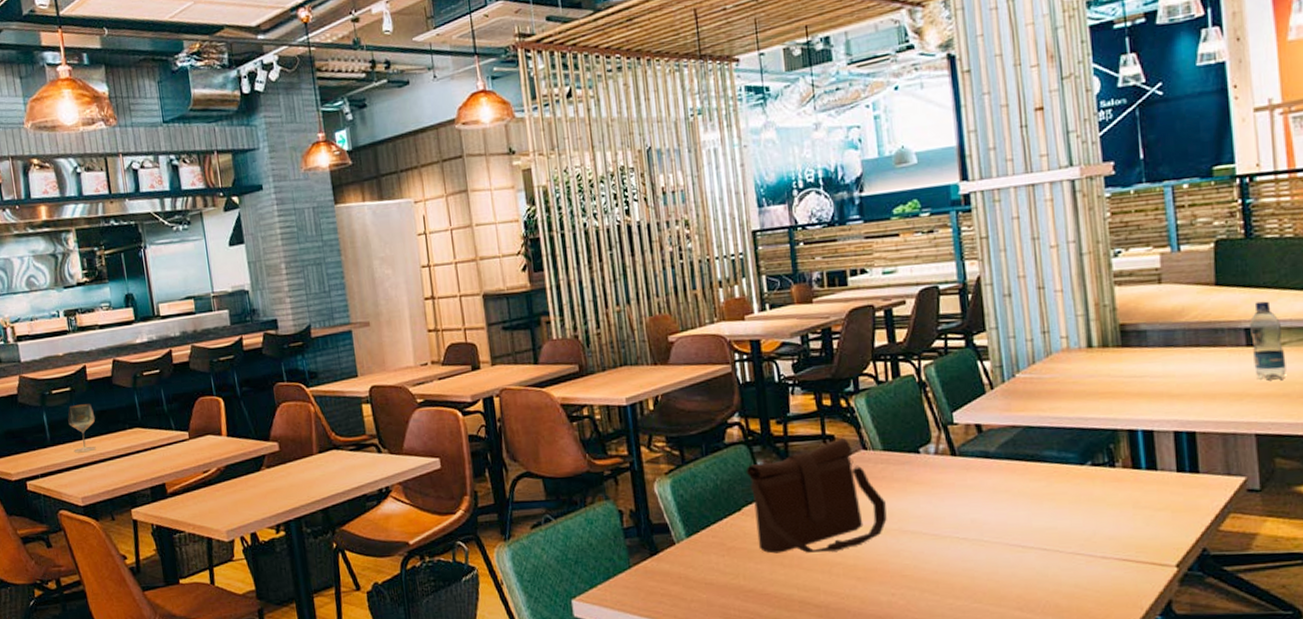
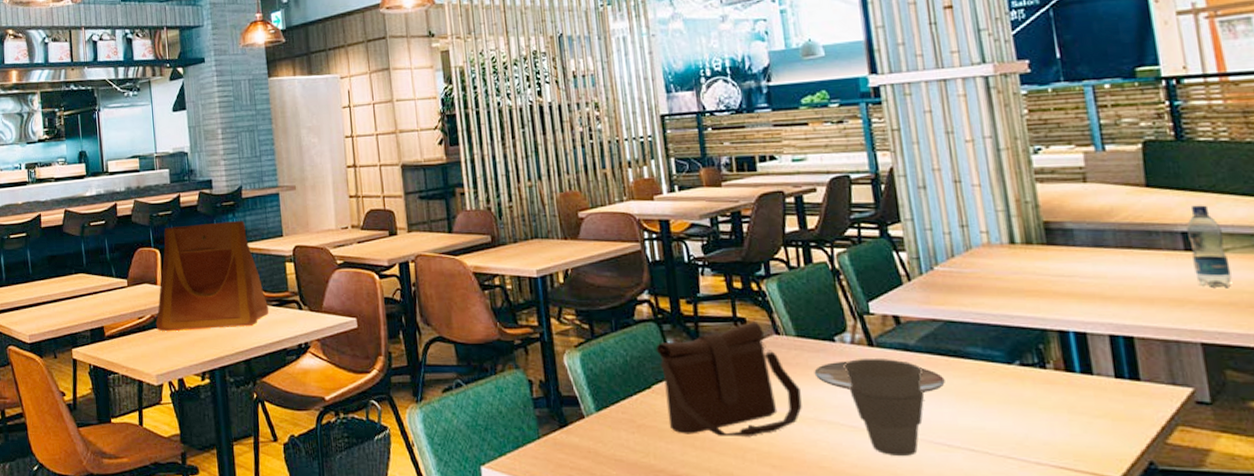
wine glass: present [67,404,96,453] -> none [22,249,46,294]
tote bag: none [222,362,346,485] -> present [155,221,269,332]
plate: none [899,471,1022,499] -> present [814,361,945,392]
cup: none [927,467,1003,561] -> present [843,359,925,457]

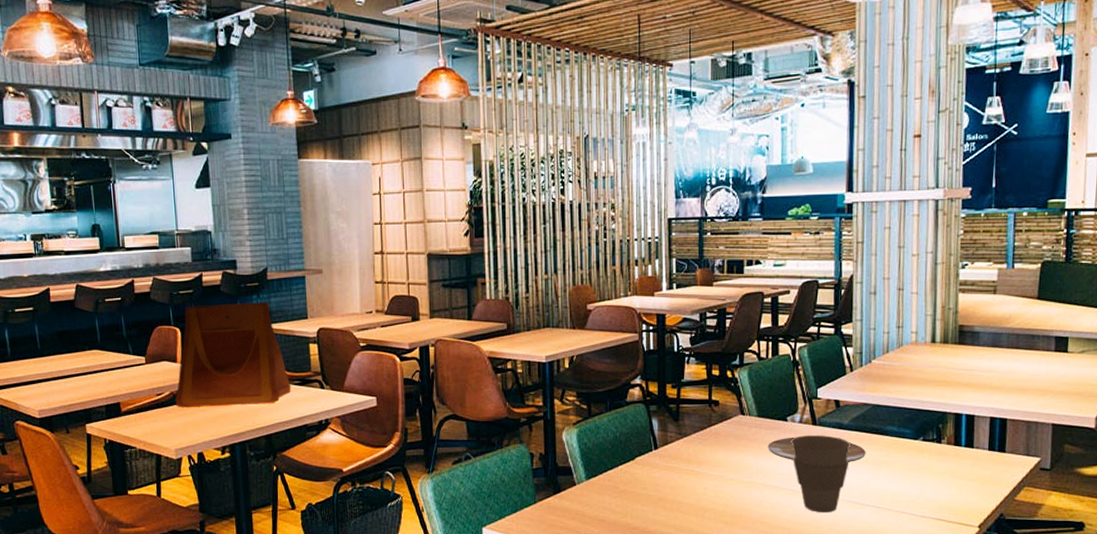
shoulder bag: present [655,322,802,436] -> none [642,404,755,499]
bottle: present [1187,205,1232,287] -> none [1058,315,1084,381]

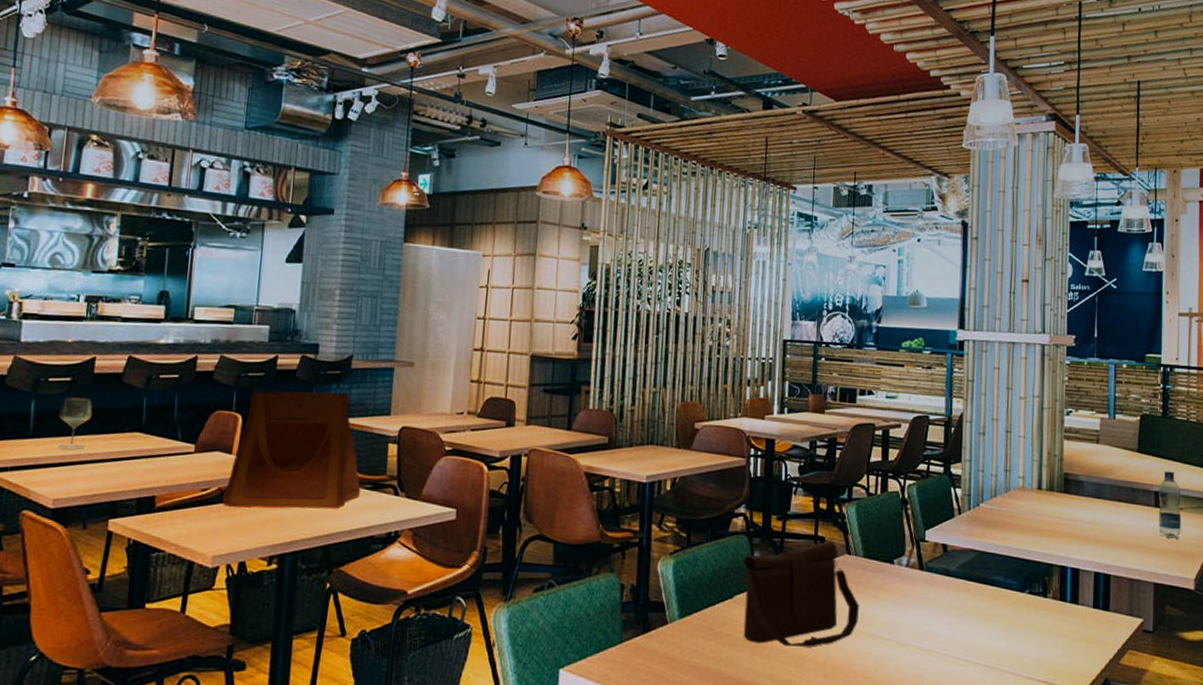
wine glass: none [29,324,56,369] -> present [57,397,93,451]
shoulder bag: none [642,404,755,499] -> present [743,541,859,647]
plate: present [767,437,866,462] -> none [873,581,973,613]
cup: present [791,435,852,513] -> none [897,581,958,670]
bottle: none [1058,315,1084,381] -> present [1158,471,1182,539]

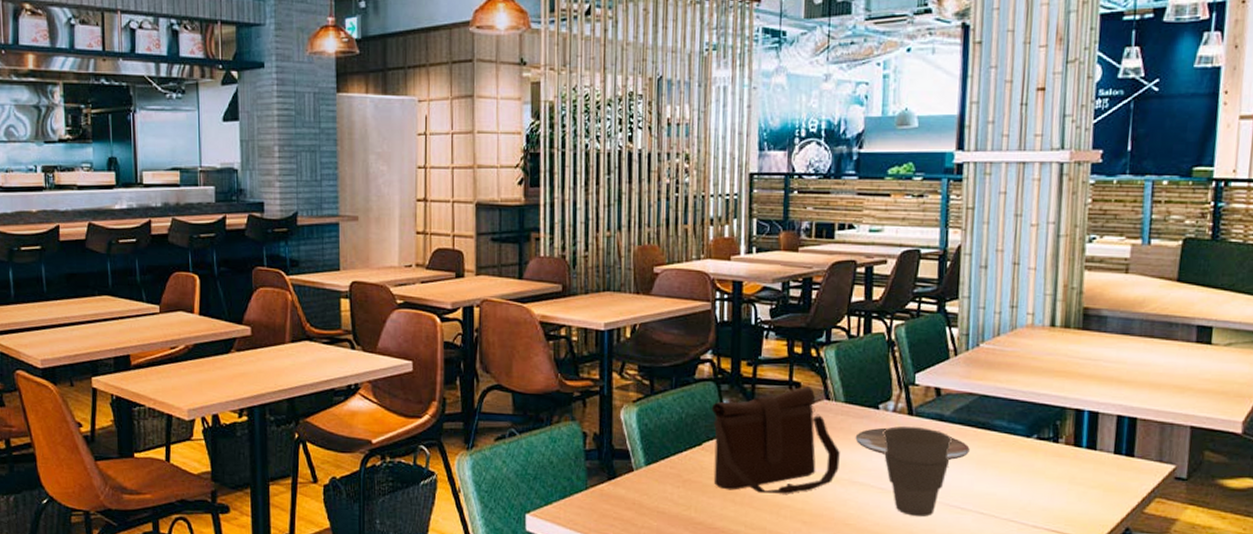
wine glass: present [57,397,93,451] -> none [35,265,64,314]
tote bag: present [222,390,361,510] -> none [190,250,319,365]
plate: none [873,581,973,613] -> present [855,427,970,460]
cup: none [897,581,958,670] -> present [883,426,953,517]
bottle: present [1158,471,1182,539] -> none [1199,302,1231,378]

